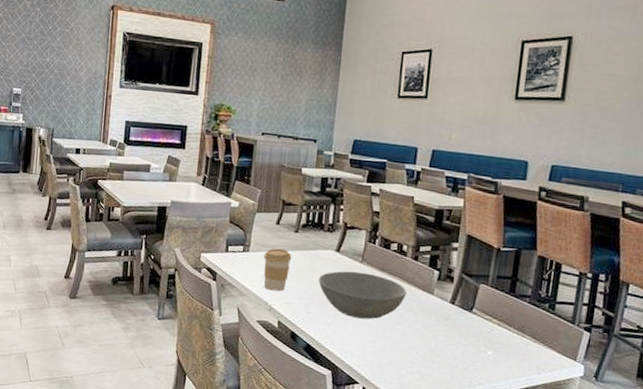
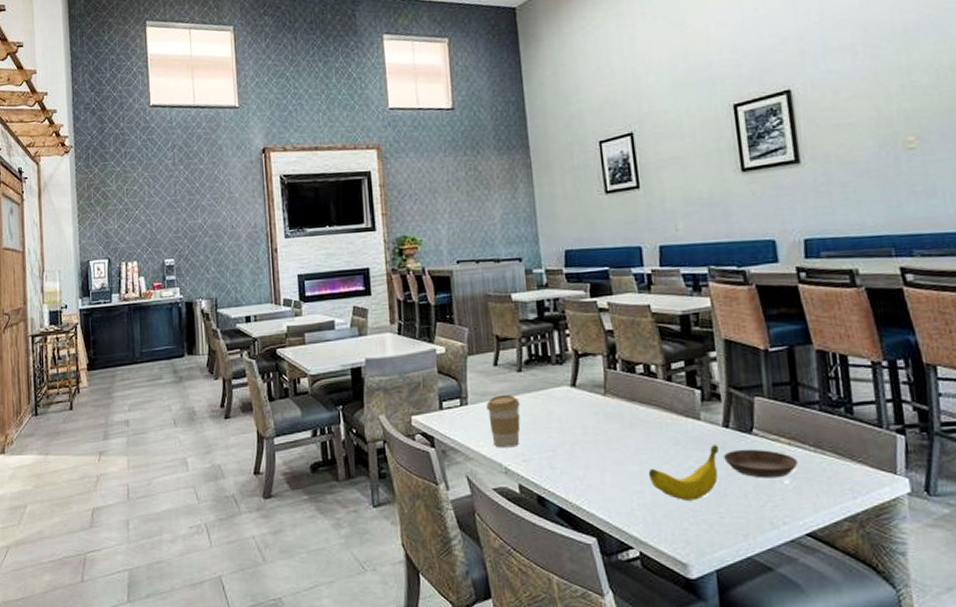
bowl: present [319,271,407,320] -> none [558,406,667,465]
banana: none [382,315,442,355] -> present [648,445,718,500]
saucer: none [445,322,502,349] -> present [724,449,798,478]

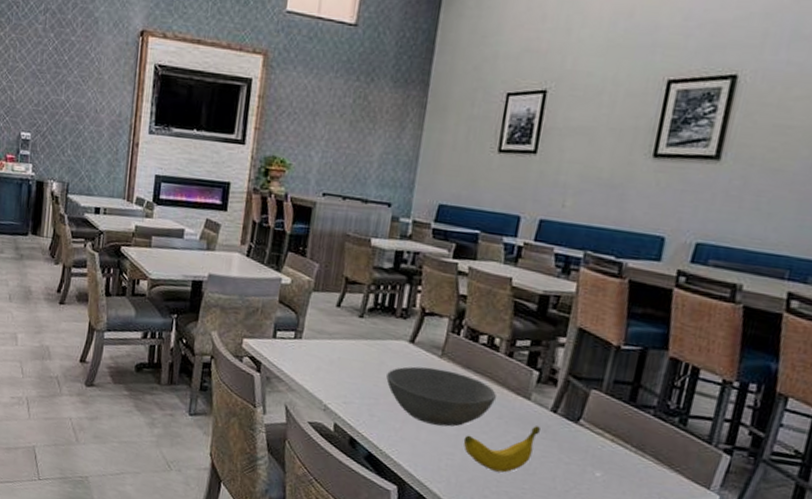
coffee cup: present [486,394,521,448] -> none [318,335,355,388]
bowl: none [558,406,667,465] -> present [386,366,496,427]
saucer: present [724,449,798,478] -> none [542,435,616,469]

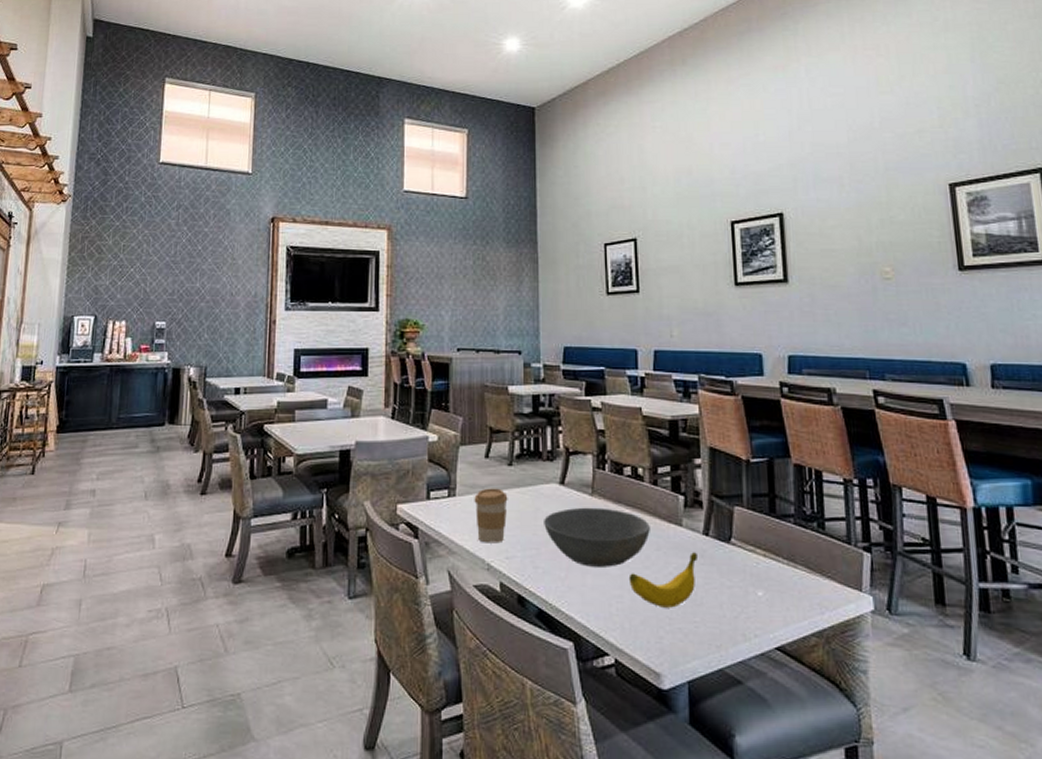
coffee cup: none [318,335,355,388] -> present [474,488,508,544]

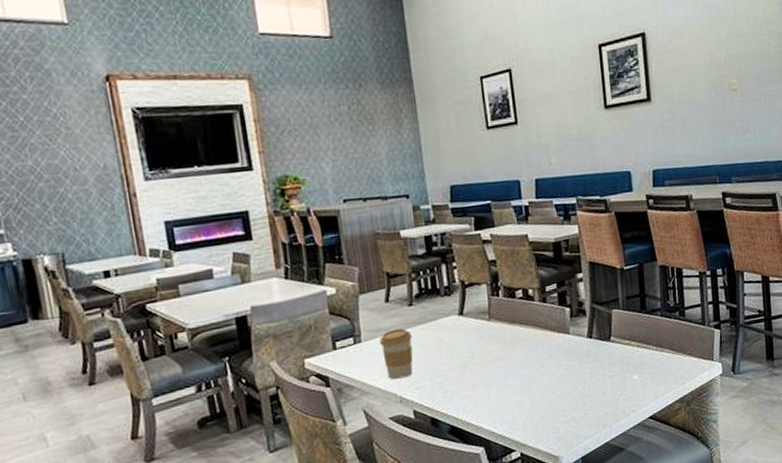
bowl: present [544,507,650,567] -> none [447,329,543,383]
banana: present [628,552,697,608] -> none [527,353,584,404]

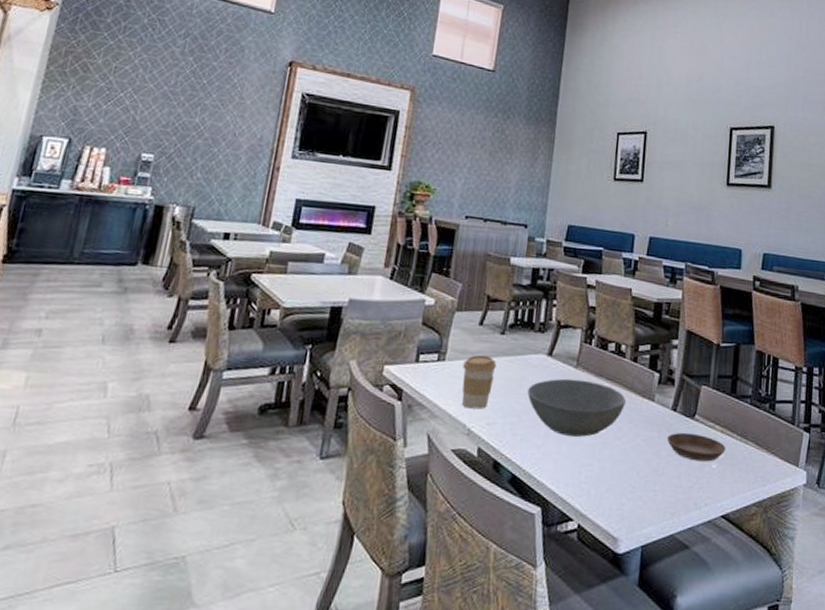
bowl: none [447,329,543,383] -> present [527,378,626,437]
saucer: none [588,353,644,377] -> present [667,432,726,462]

